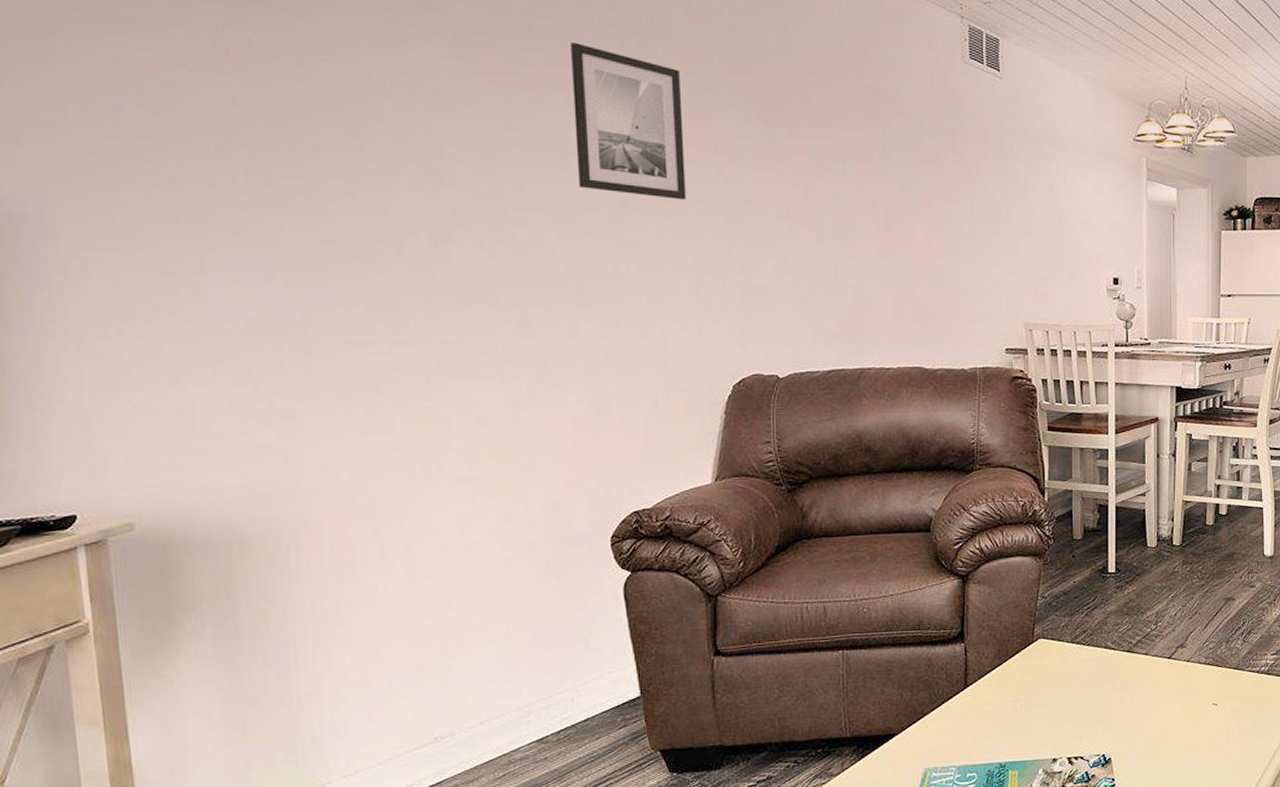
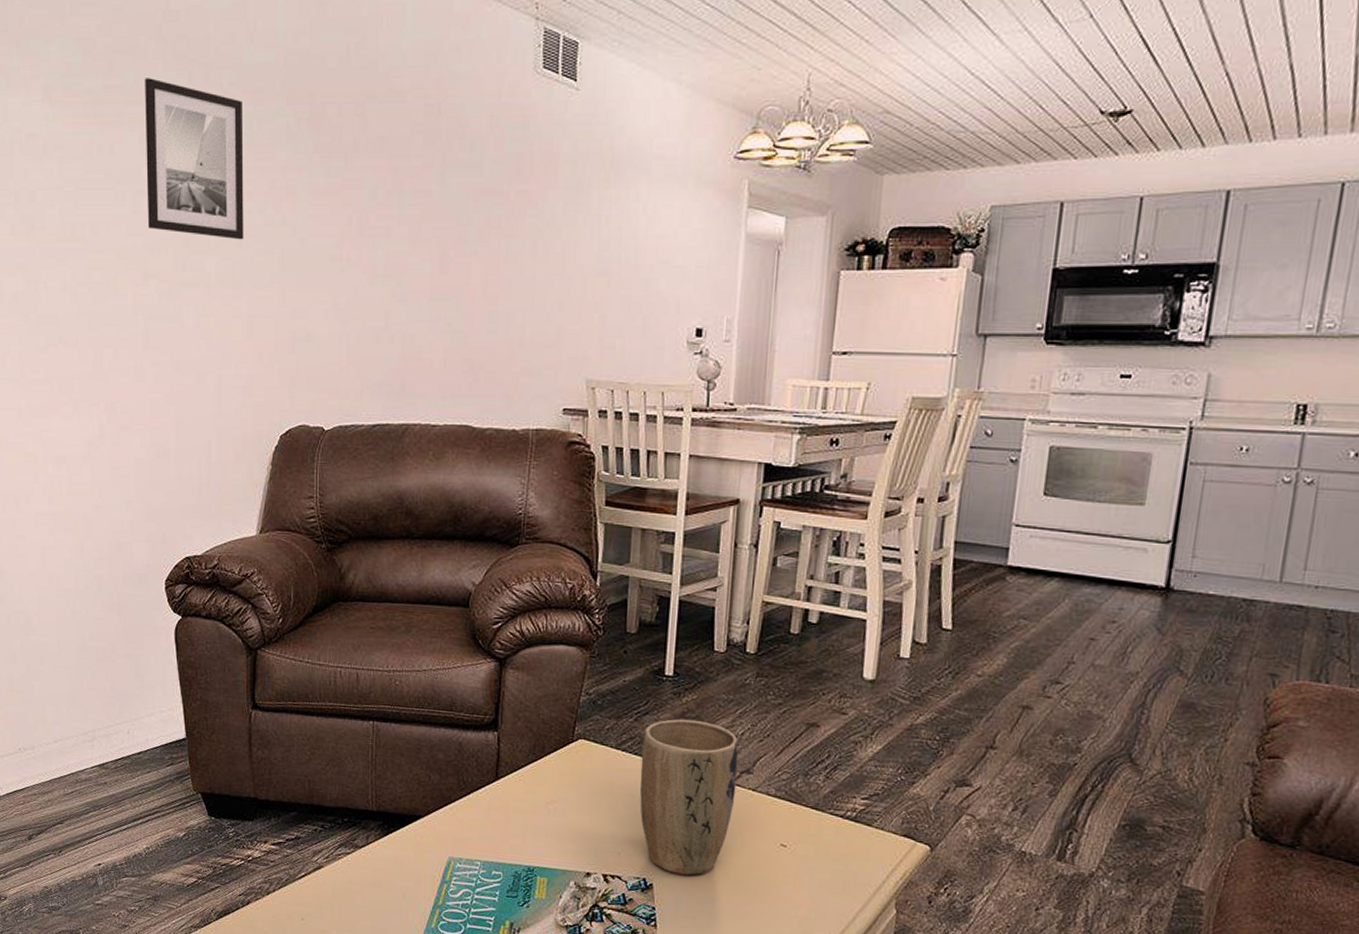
plant pot: none [1093,608,1174,745] -> present [640,719,739,876]

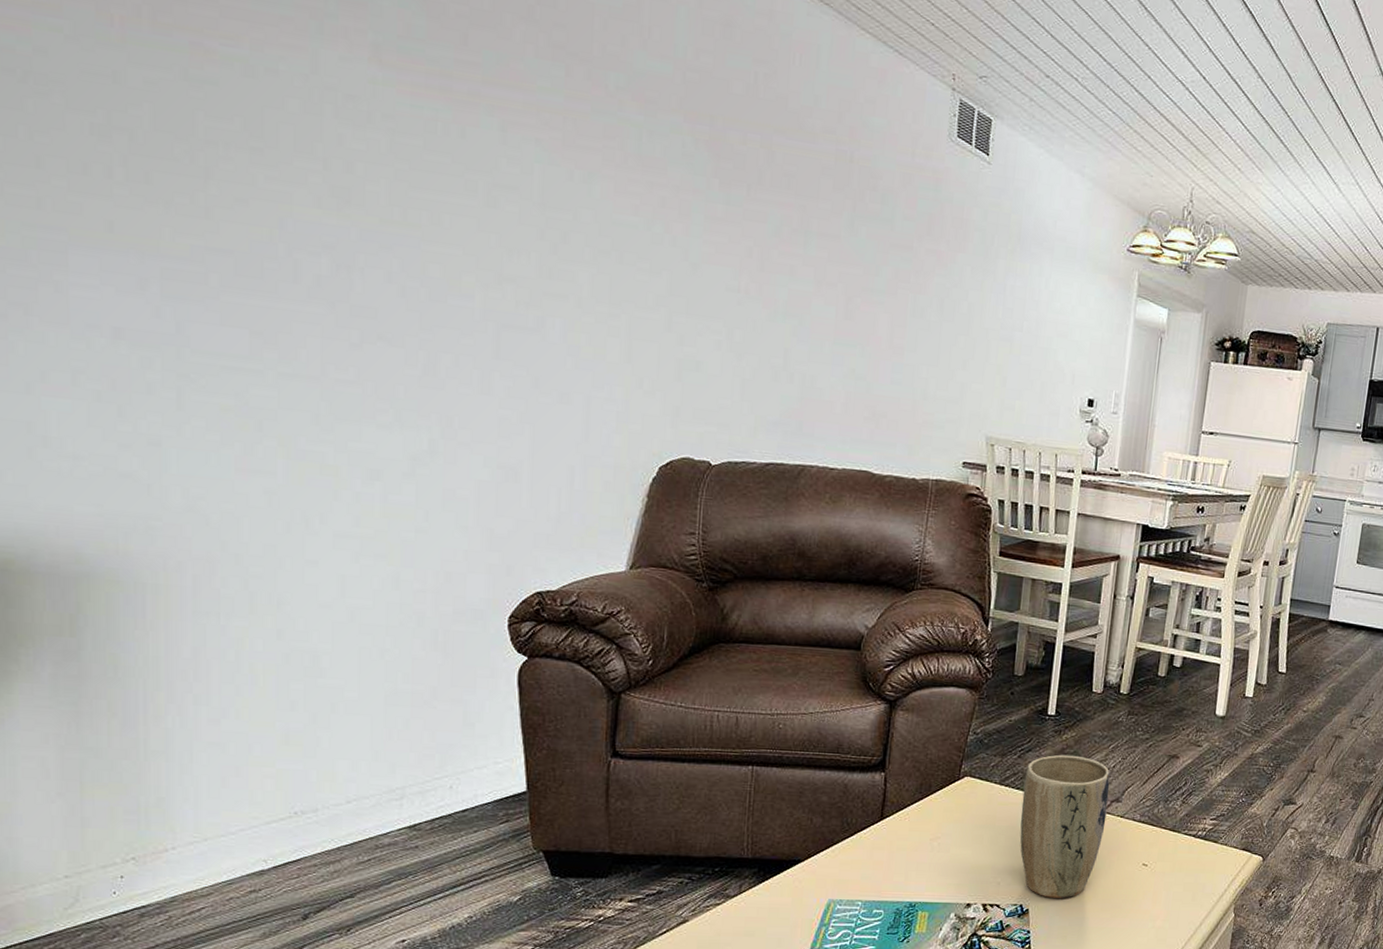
wall art: present [145,78,244,240] -> none [505,61,631,256]

